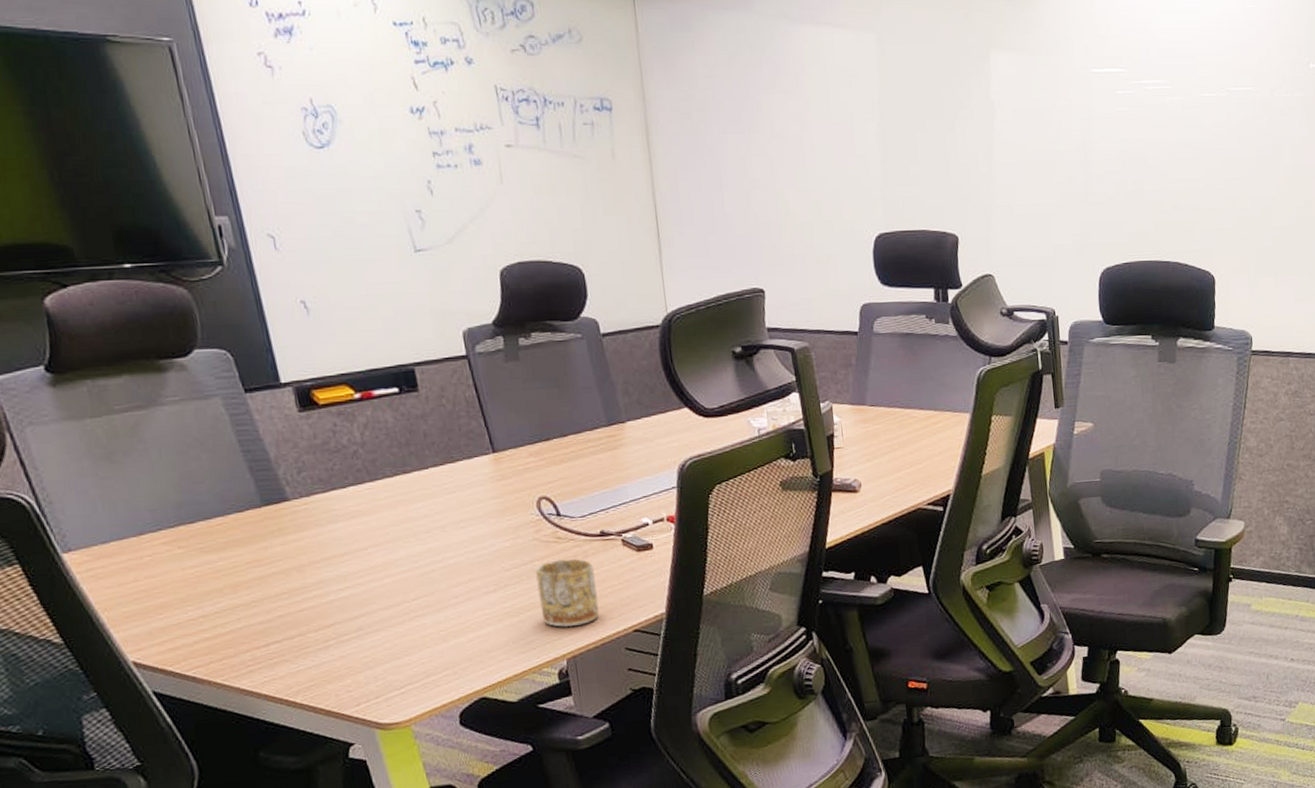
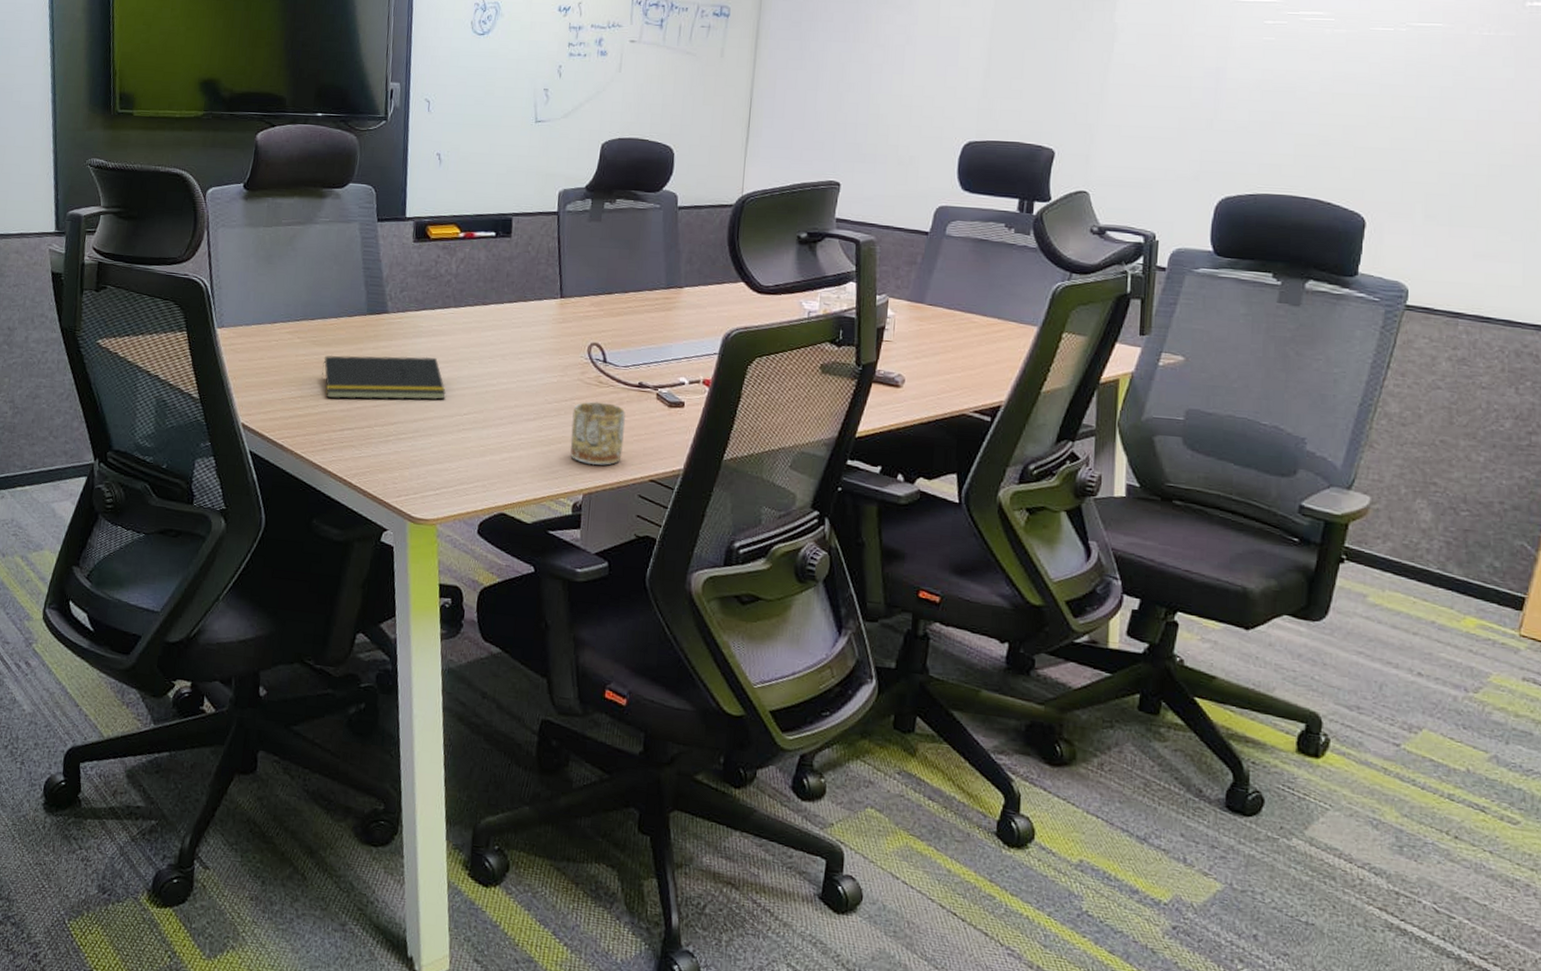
notepad: none [220,542,386,612] -> present [321,355,446,401]

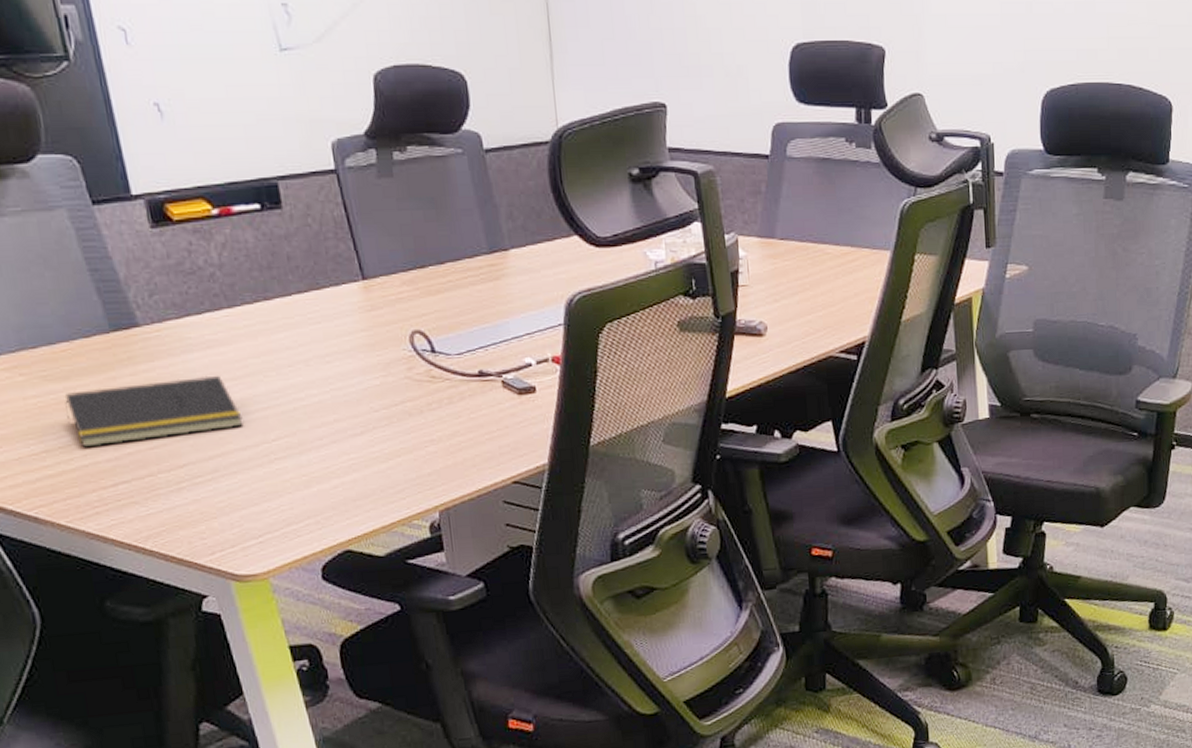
mug: present [570,401,626,466] -> none [407,400,476,476]

